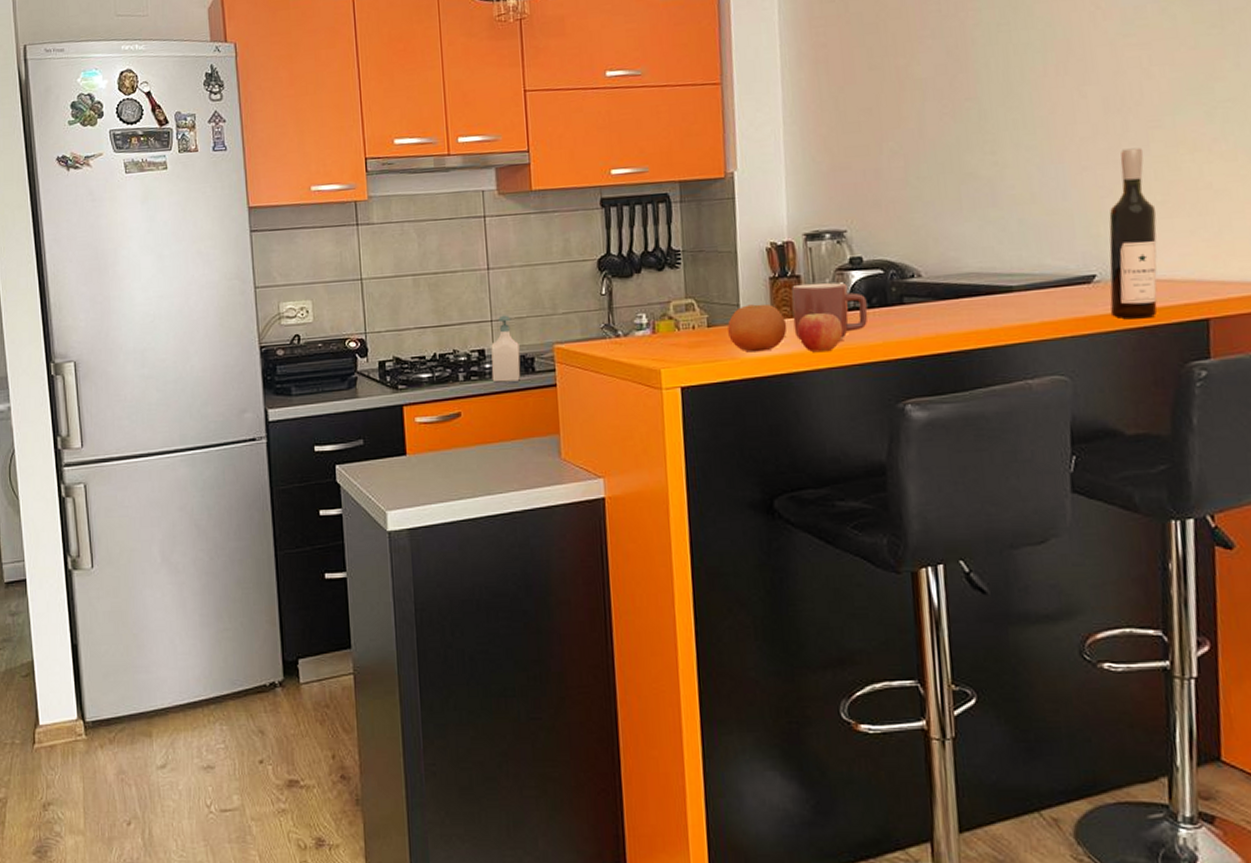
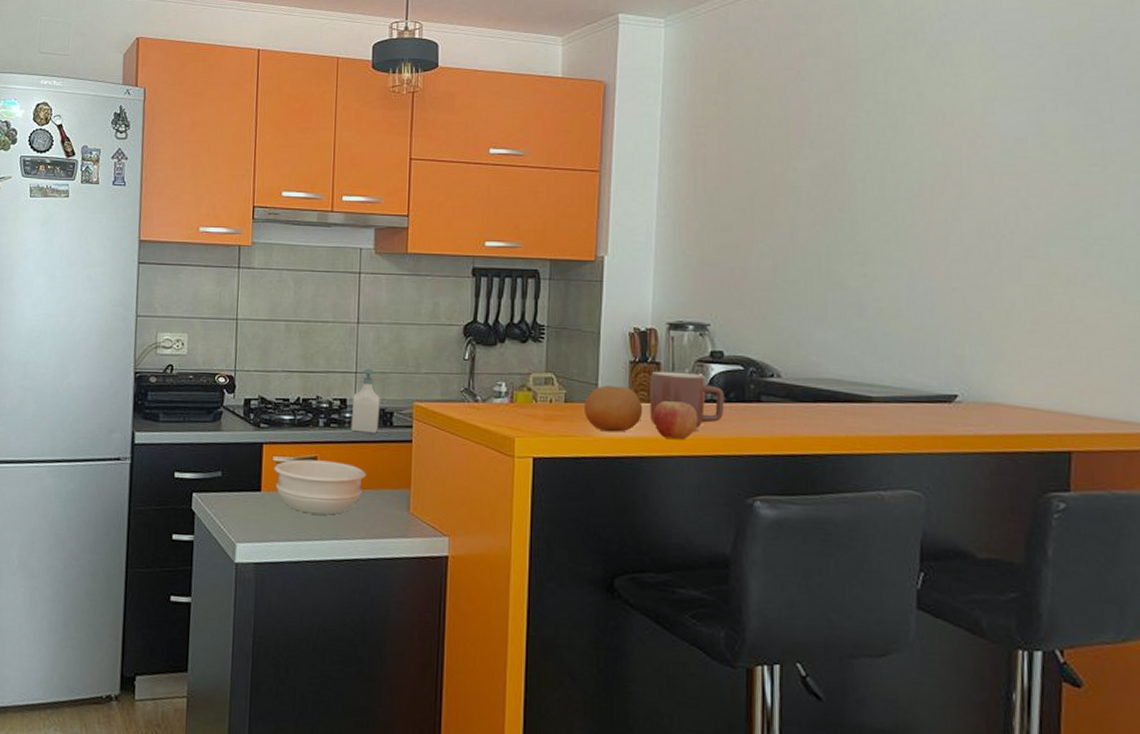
bowl: none [417,415,513,472] -> present [274,459,366,515]
bottle: present [1109,147,1158,319] -> none [969,275,1024,444]

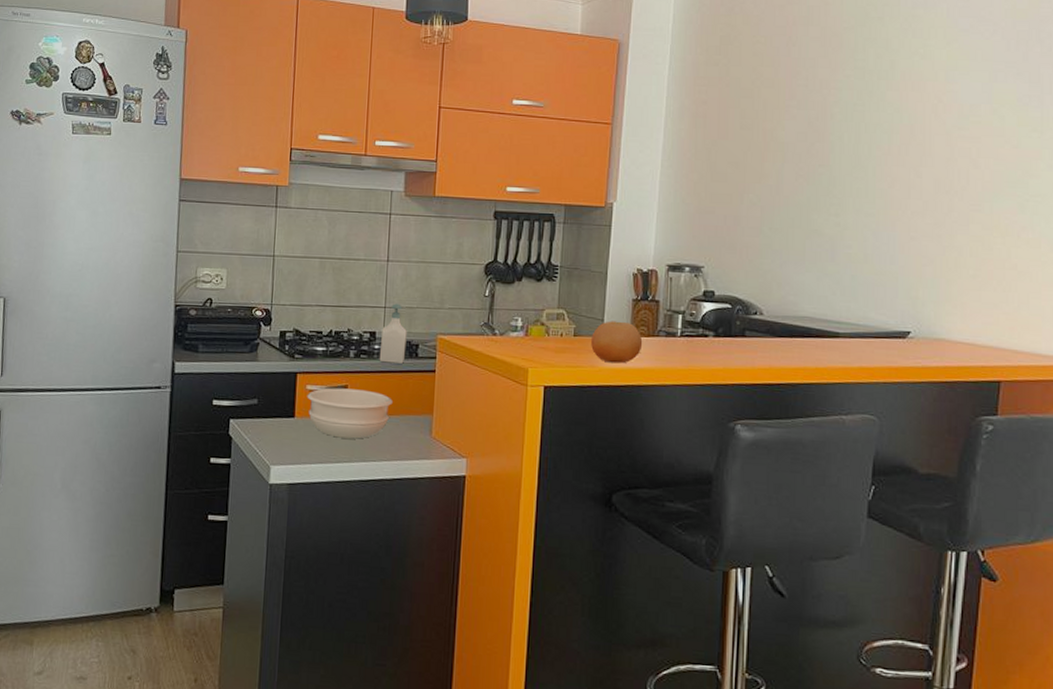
mug: present [649,371,725,430] -> none [648,308,714,362]
fruit: present [653,397,698,440] -> none [651,331,691,371]

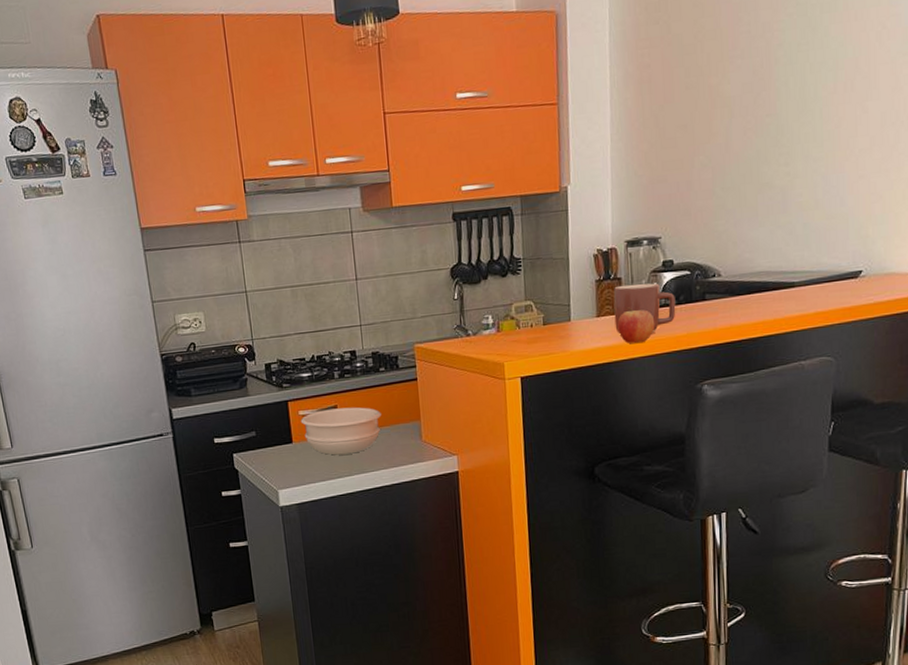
soap bottle: present [379,303,407,364] -> none [361,319,387,379]
fruit: present [591,321,643,363] -> none [560,303,609,346]
mug: none [648,308,714,362] -> present [613,283,676,335]
fruit: none [651,331,691,371] -> present [617,307,655,344]

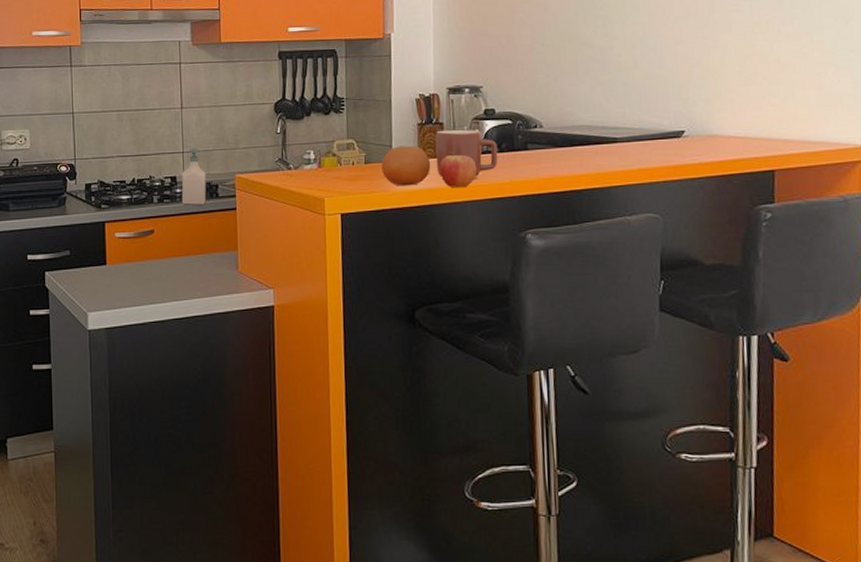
bowl: present [300,407,381,456] -> none [116,232,198,280]
soap bottle: none [361,319,387,379] -> present [181,147,207,205]
fruit: none [560,303,609,346] -> present [382,145,431,186]

